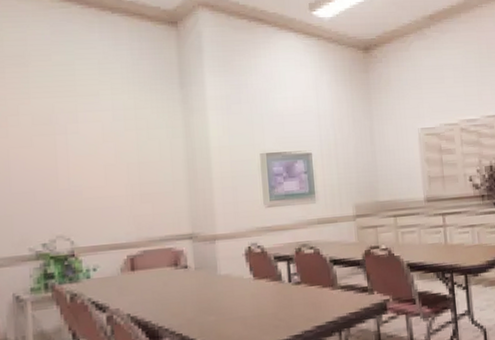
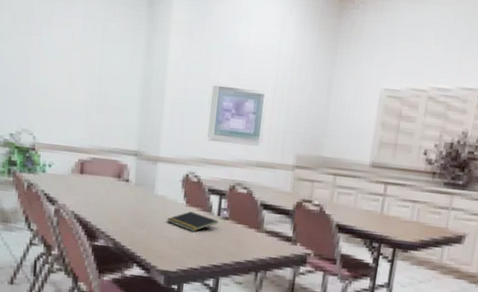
notepad: none [236,284,291,306] -> present [167,211,218,232]

